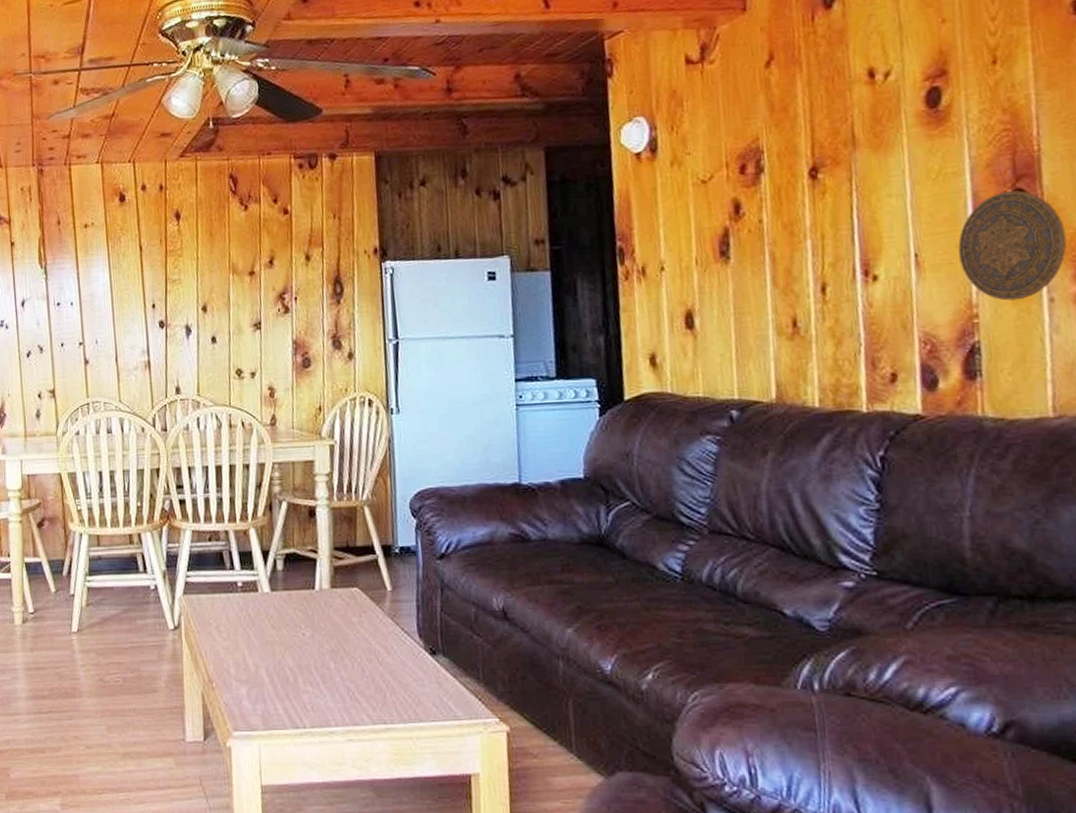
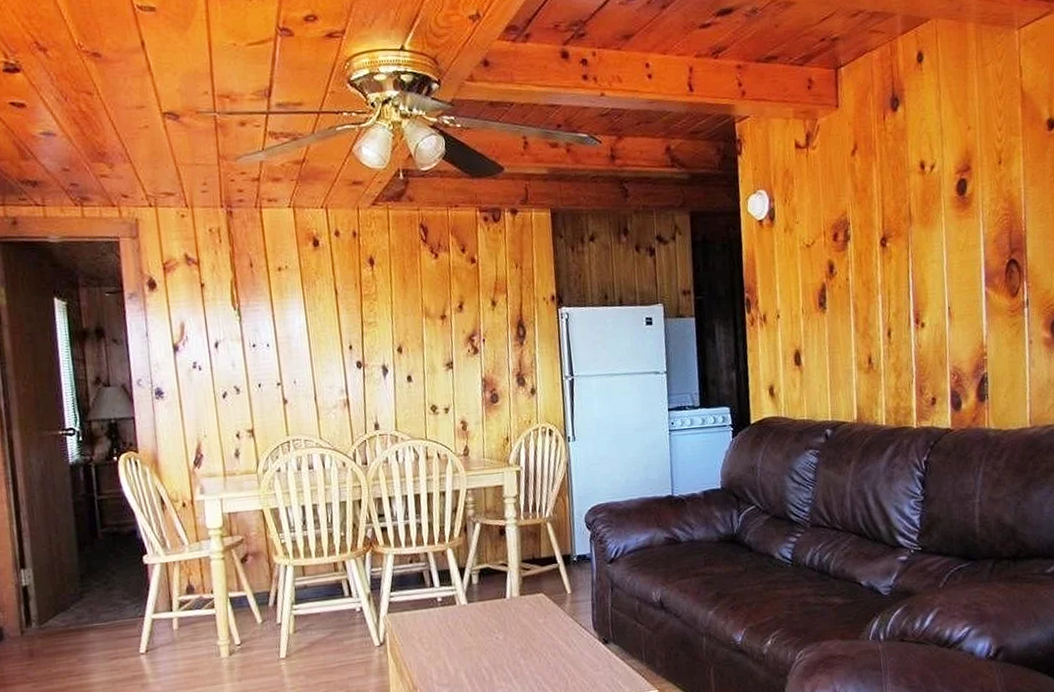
decorative plate: present [958,190,1067,301] -> none [975,260,1041,343]

